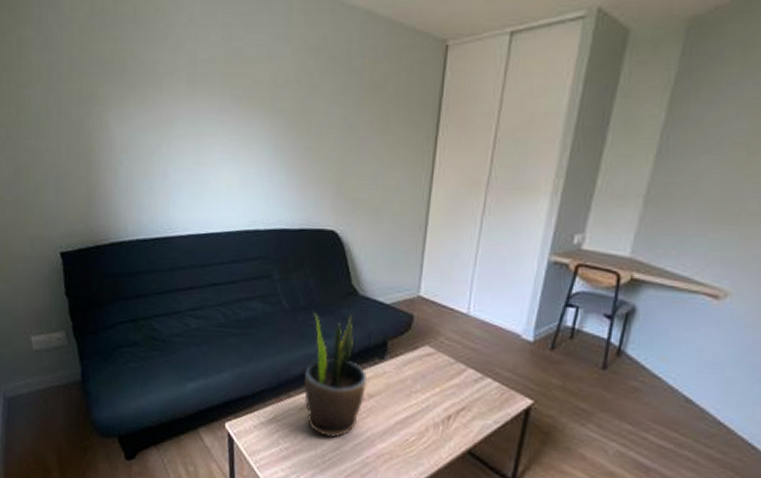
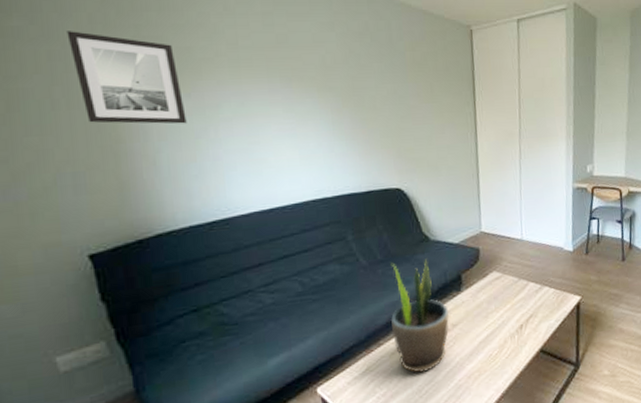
wall art: none [62,42,145,138] -> present [67,31,187,124]

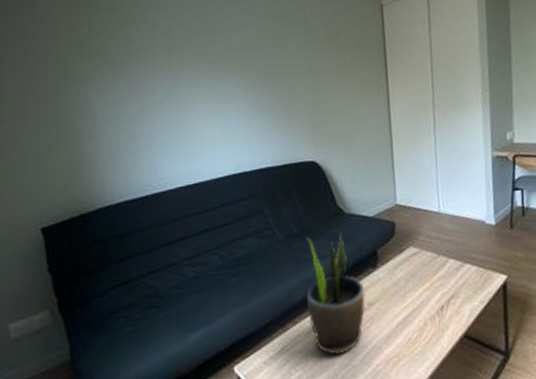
wall art: present [67,31,187,124] -> none [37,32,127,110]

